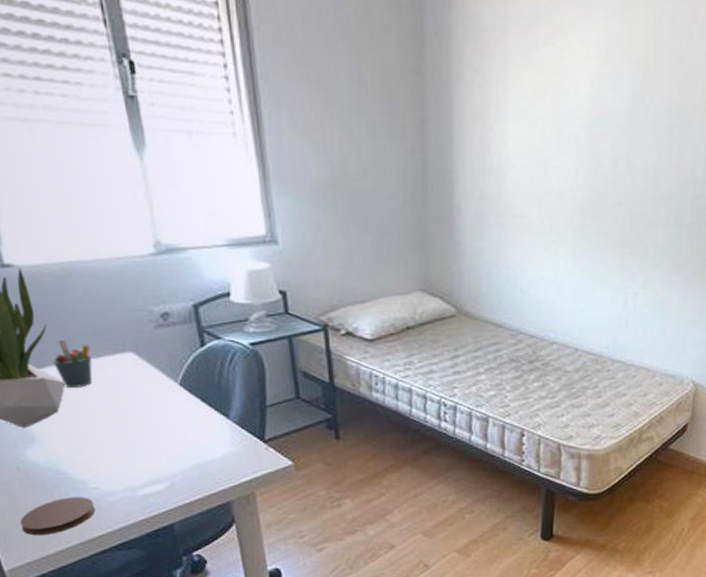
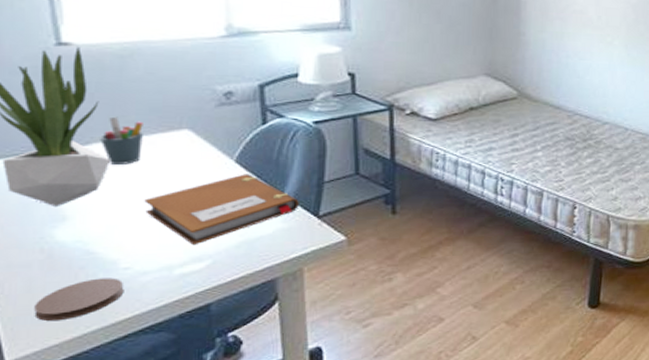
notebook: none [101,397,245,468] -> present [144,174,299,245]

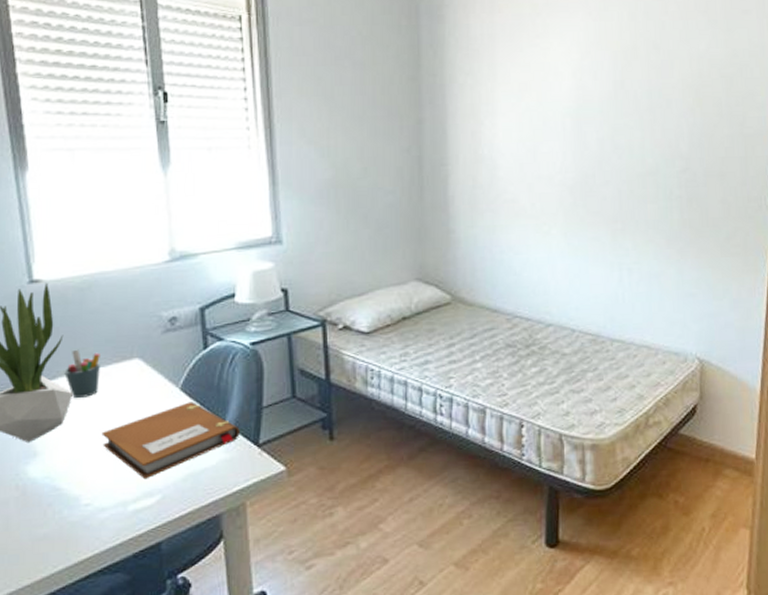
coaster: present [34,278,124,322] -> none [11,515,85,561]

